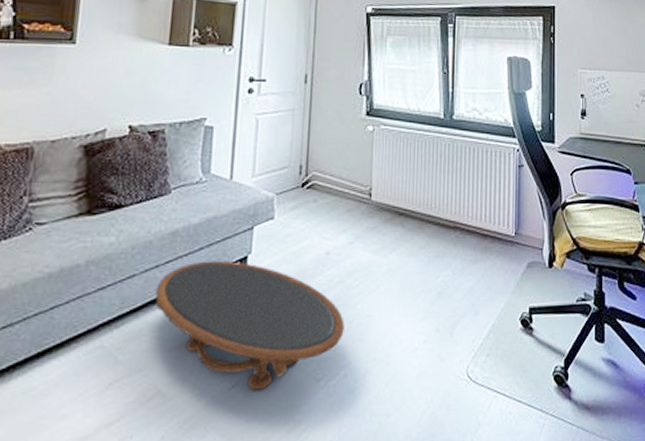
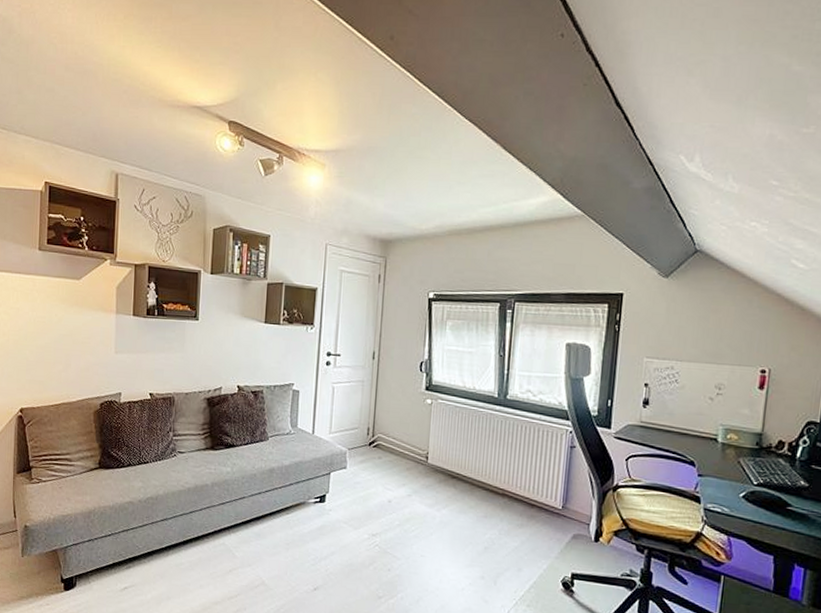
coffee table: present [155,260,345,390] -> none [259,494,402,596]

